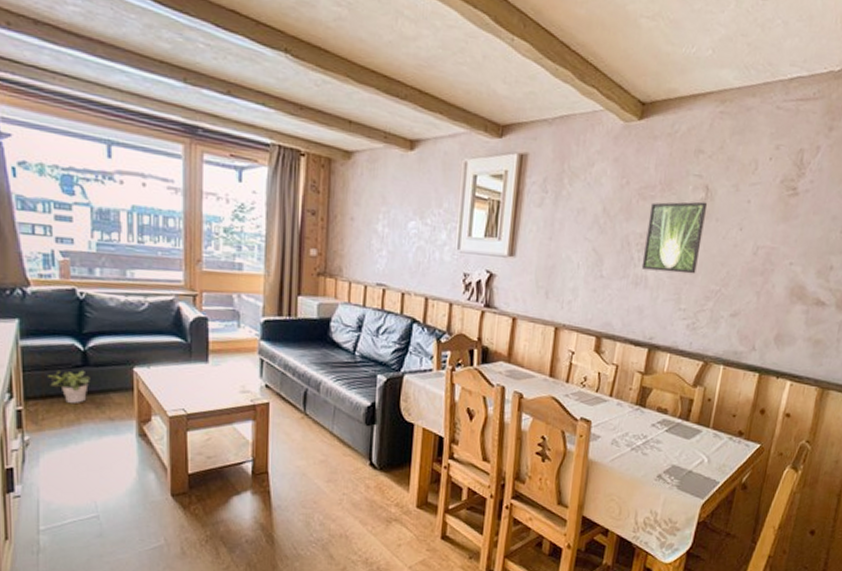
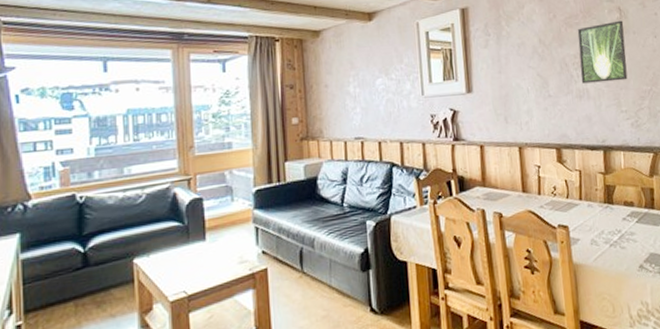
potted plant: present [48,369,90,403] -> none [48,271,91,308]

